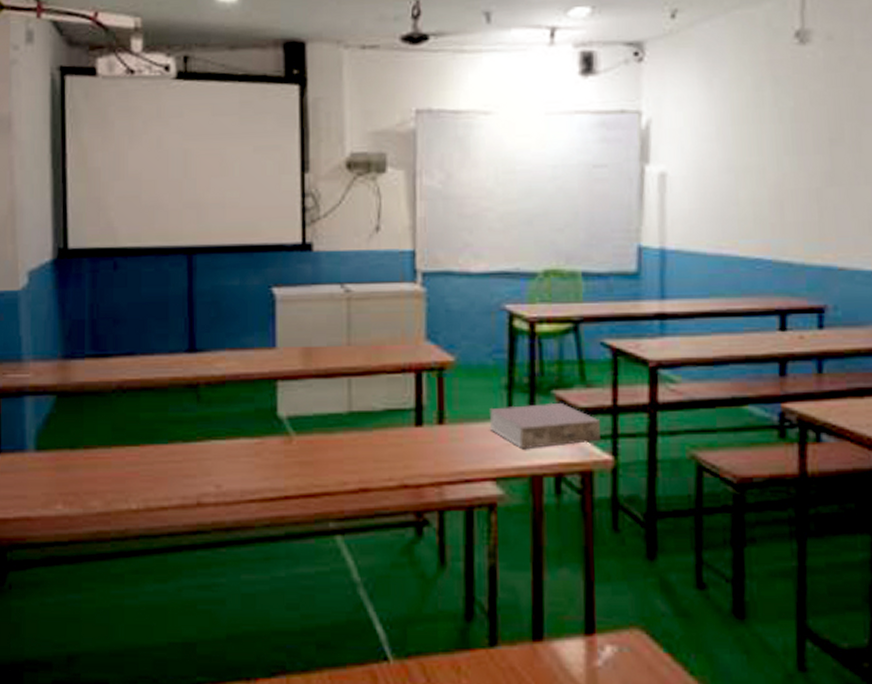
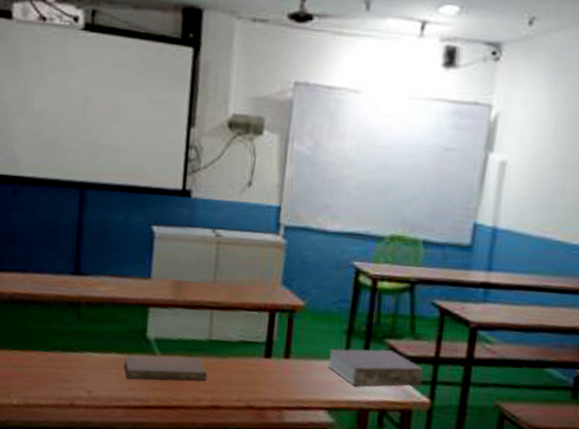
notebook: none [255,433,352,466] -> present [124,355,207,381]

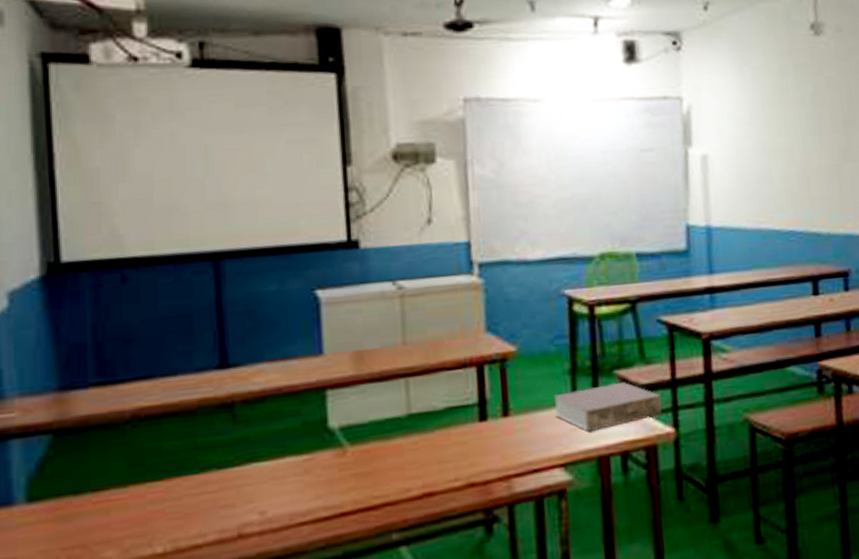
notebook: present [124,355,207,381] -> none [303,438,413,484]

